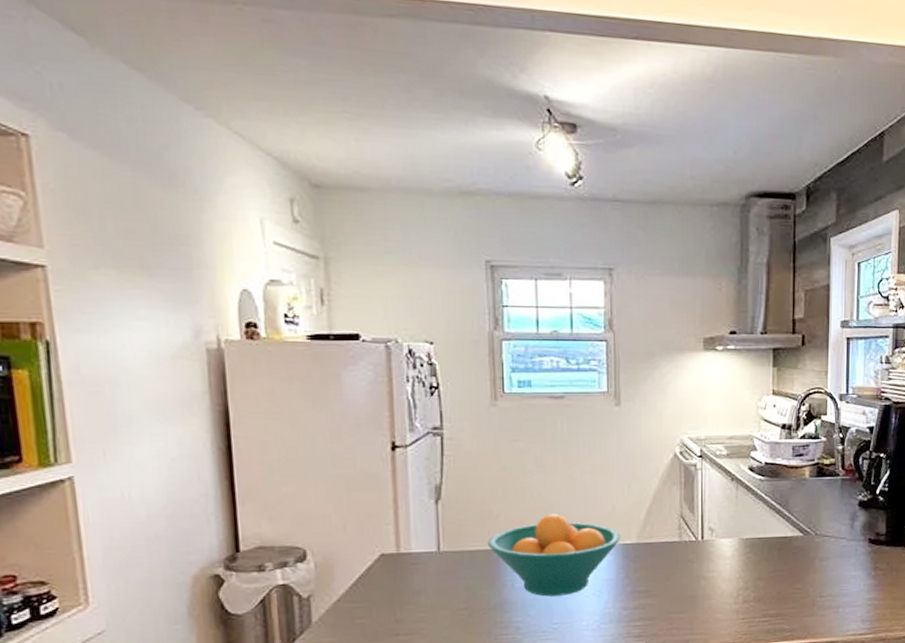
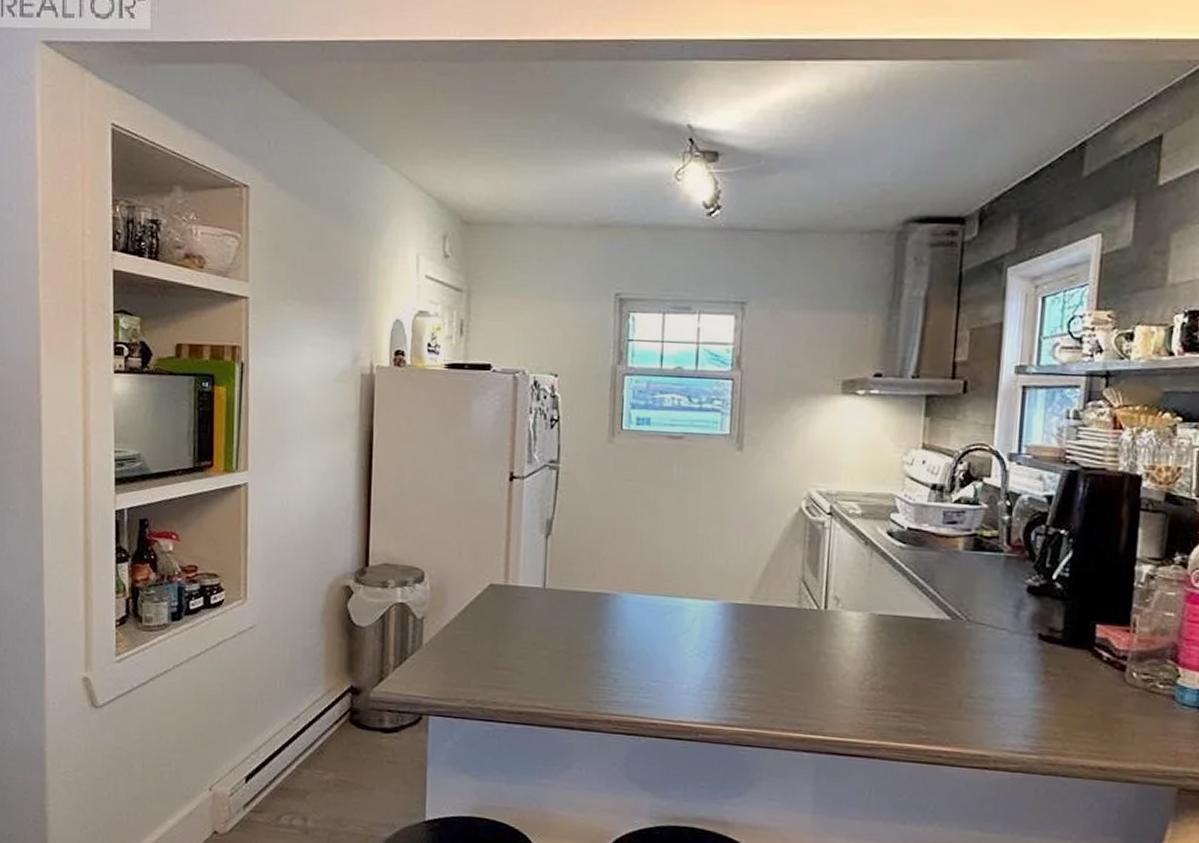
fruit bowl: present [487,514,621,597] -> none [592,561,733,652]

